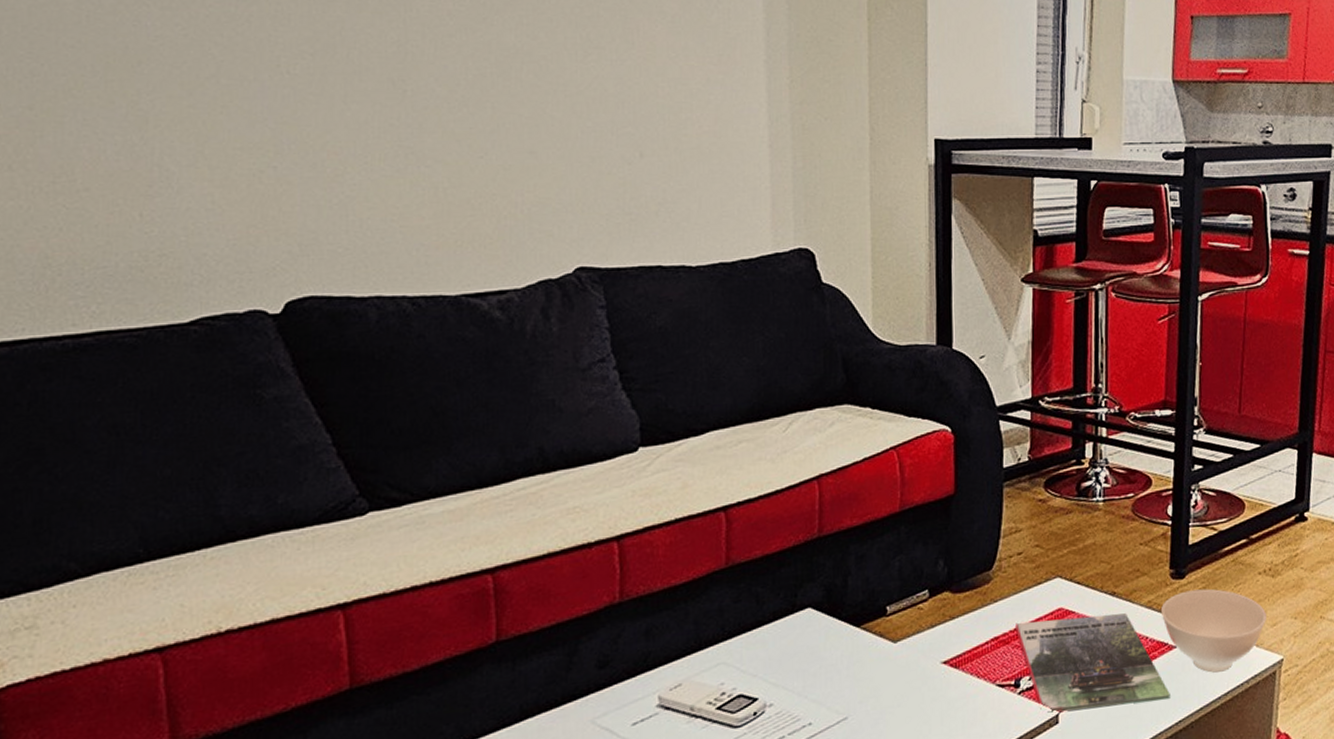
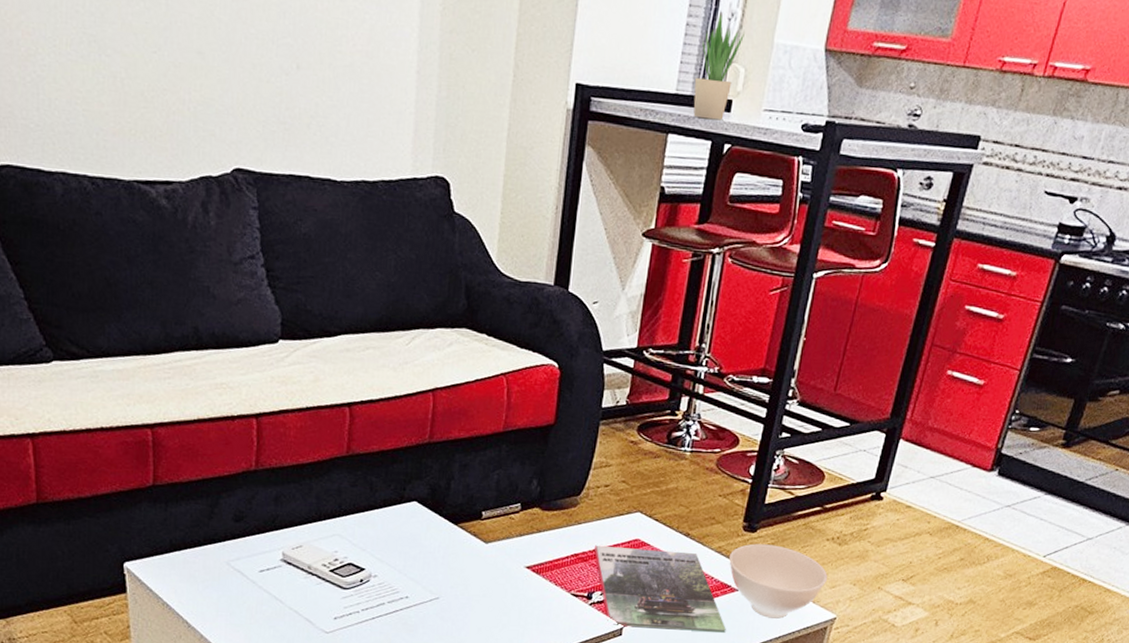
potted plant: none [1052,56,1094,159] -> present [693,11,745,120]

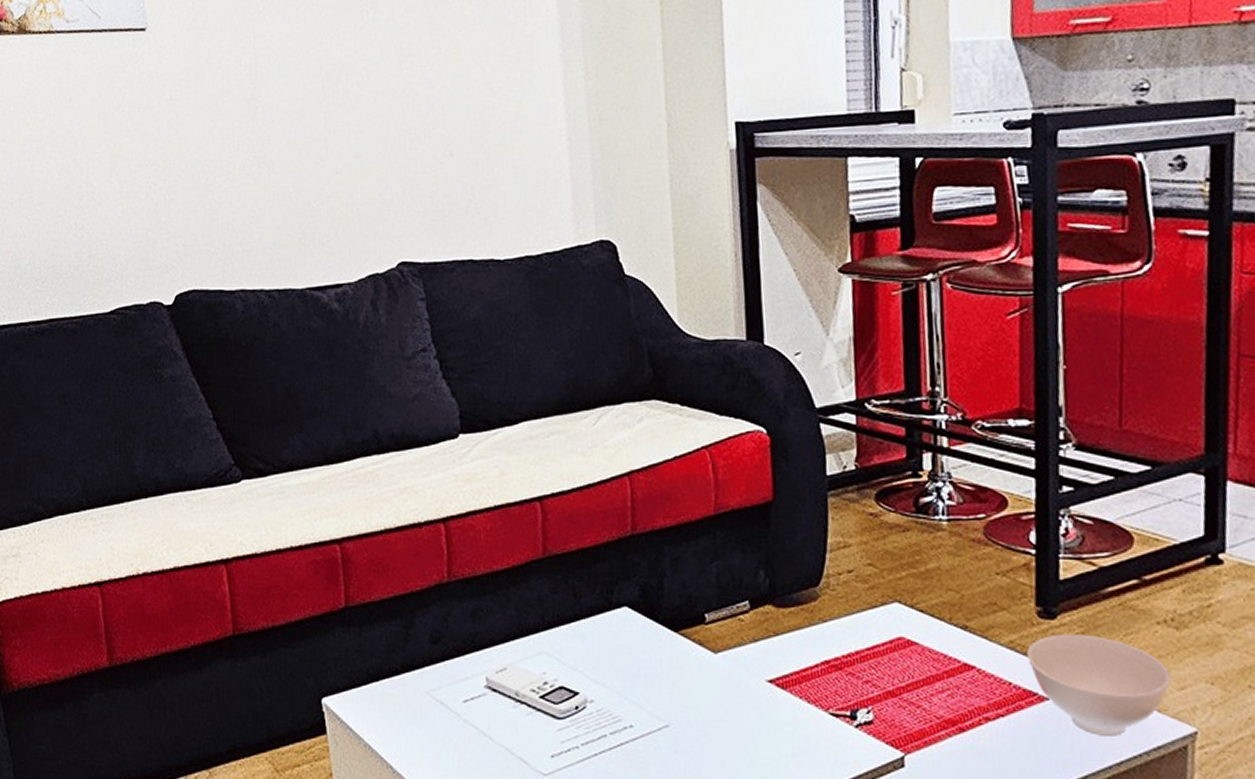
magazine: present [594,545,726,633] -> none [849,647,1044,759]
potted plant: present [693,11,745,120] -> none [865,21,914,135]

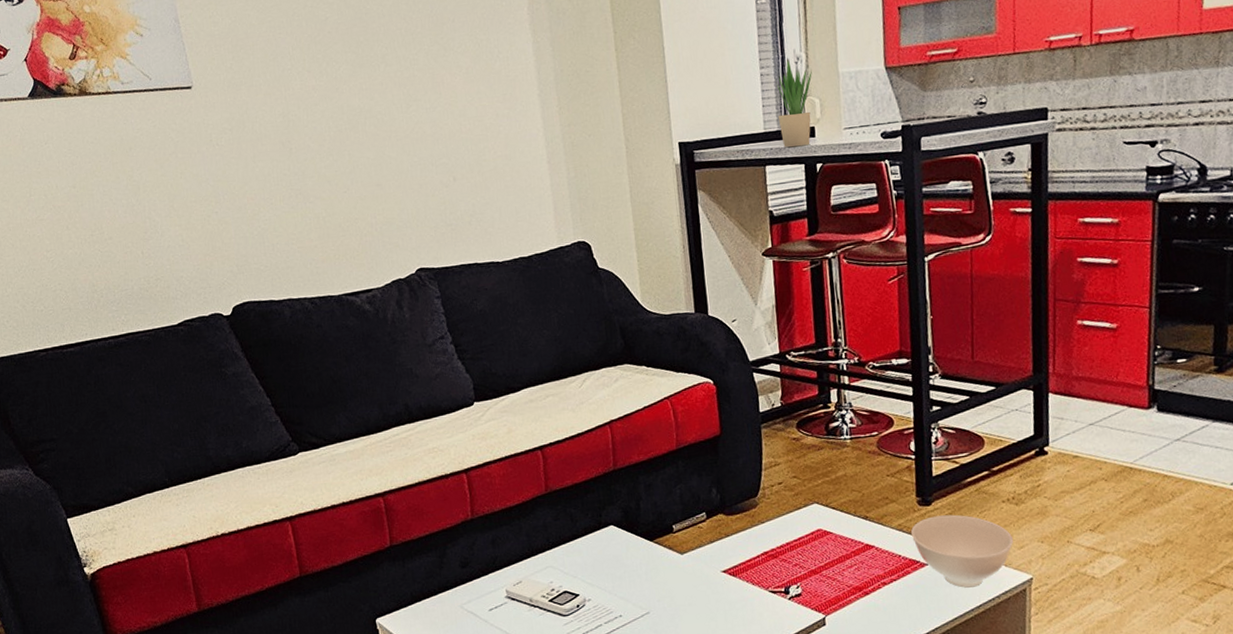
potted plant: none [865,21,914,135] -> present [776,58,812,148]

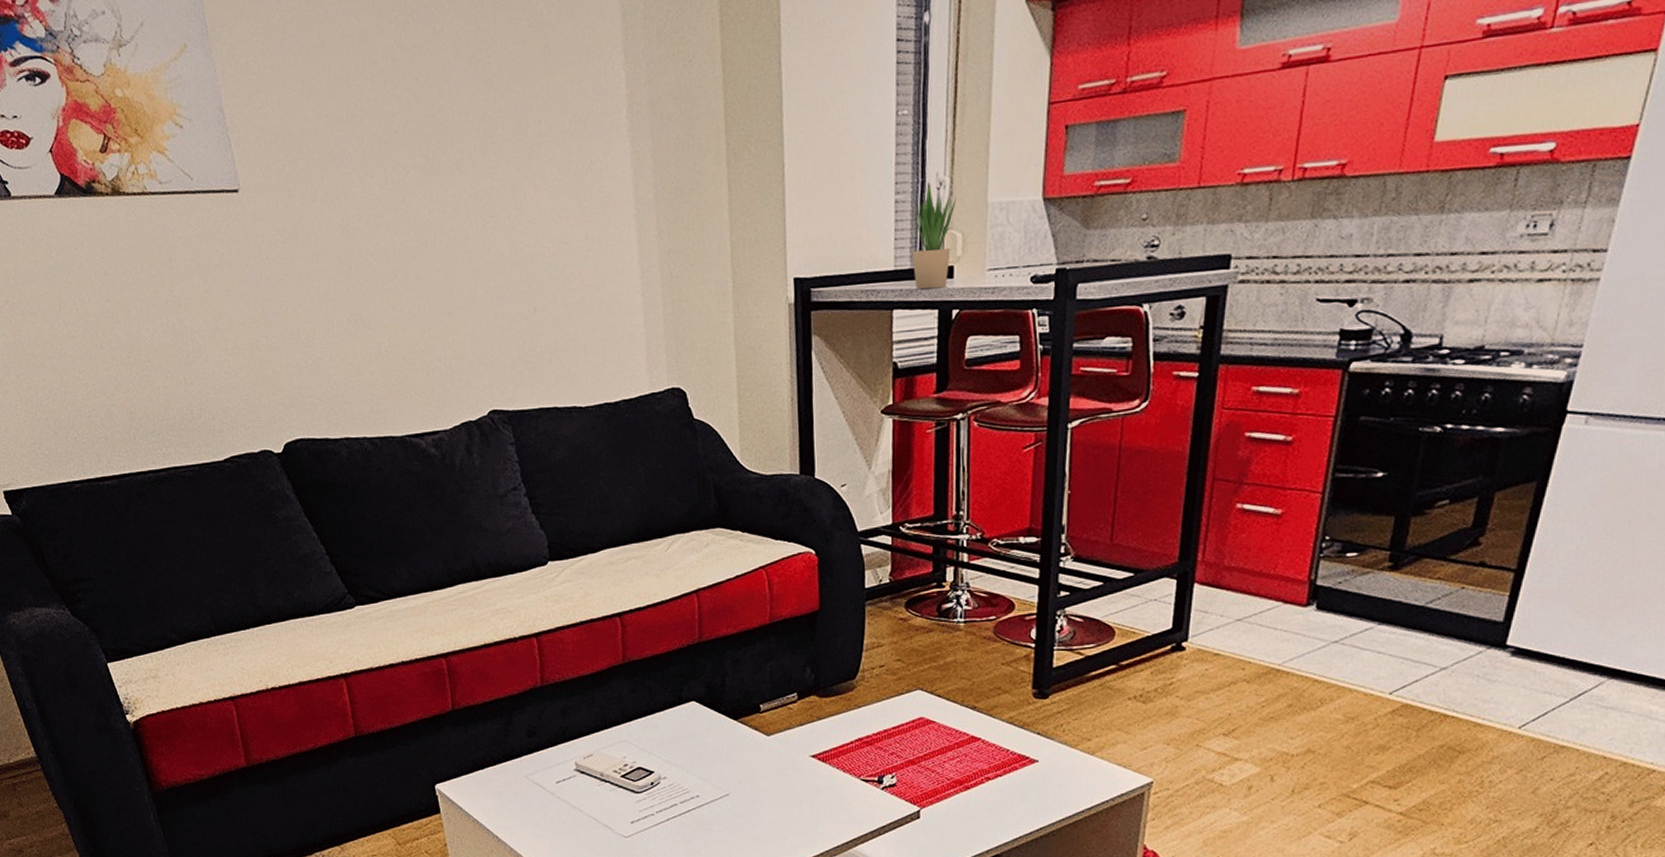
bowl: present [910,514,1014,588] -> none [1022,710,1137,789]

